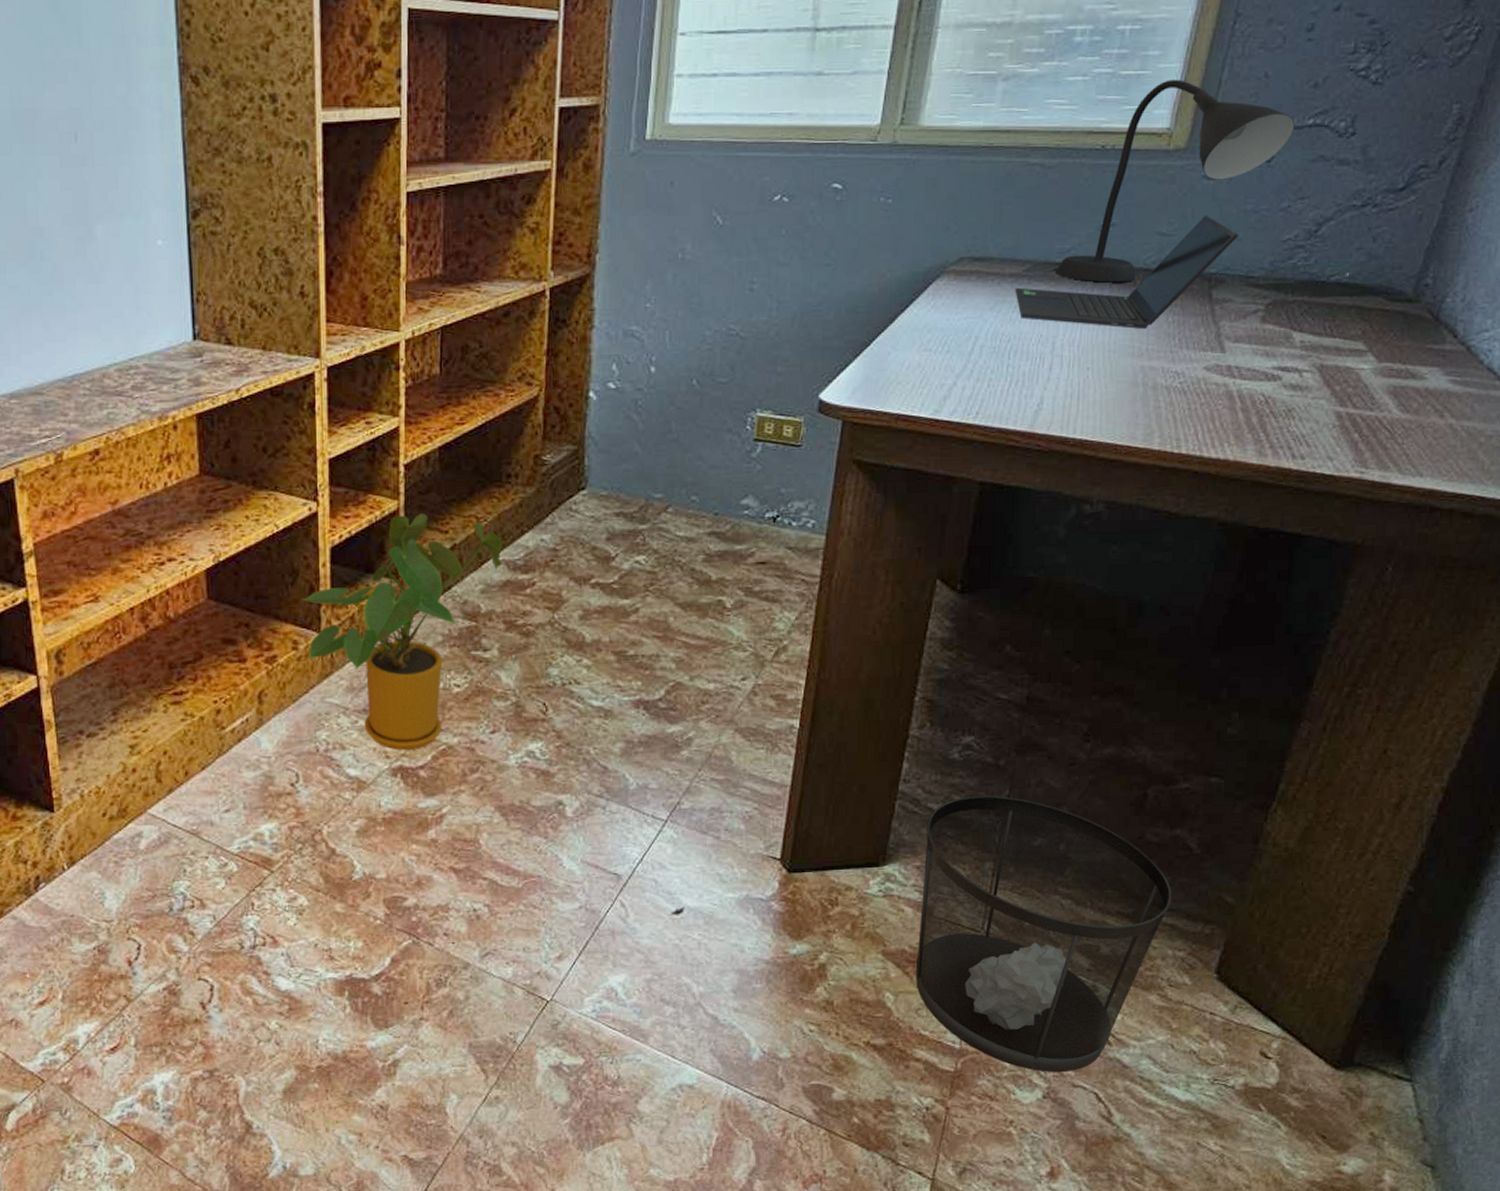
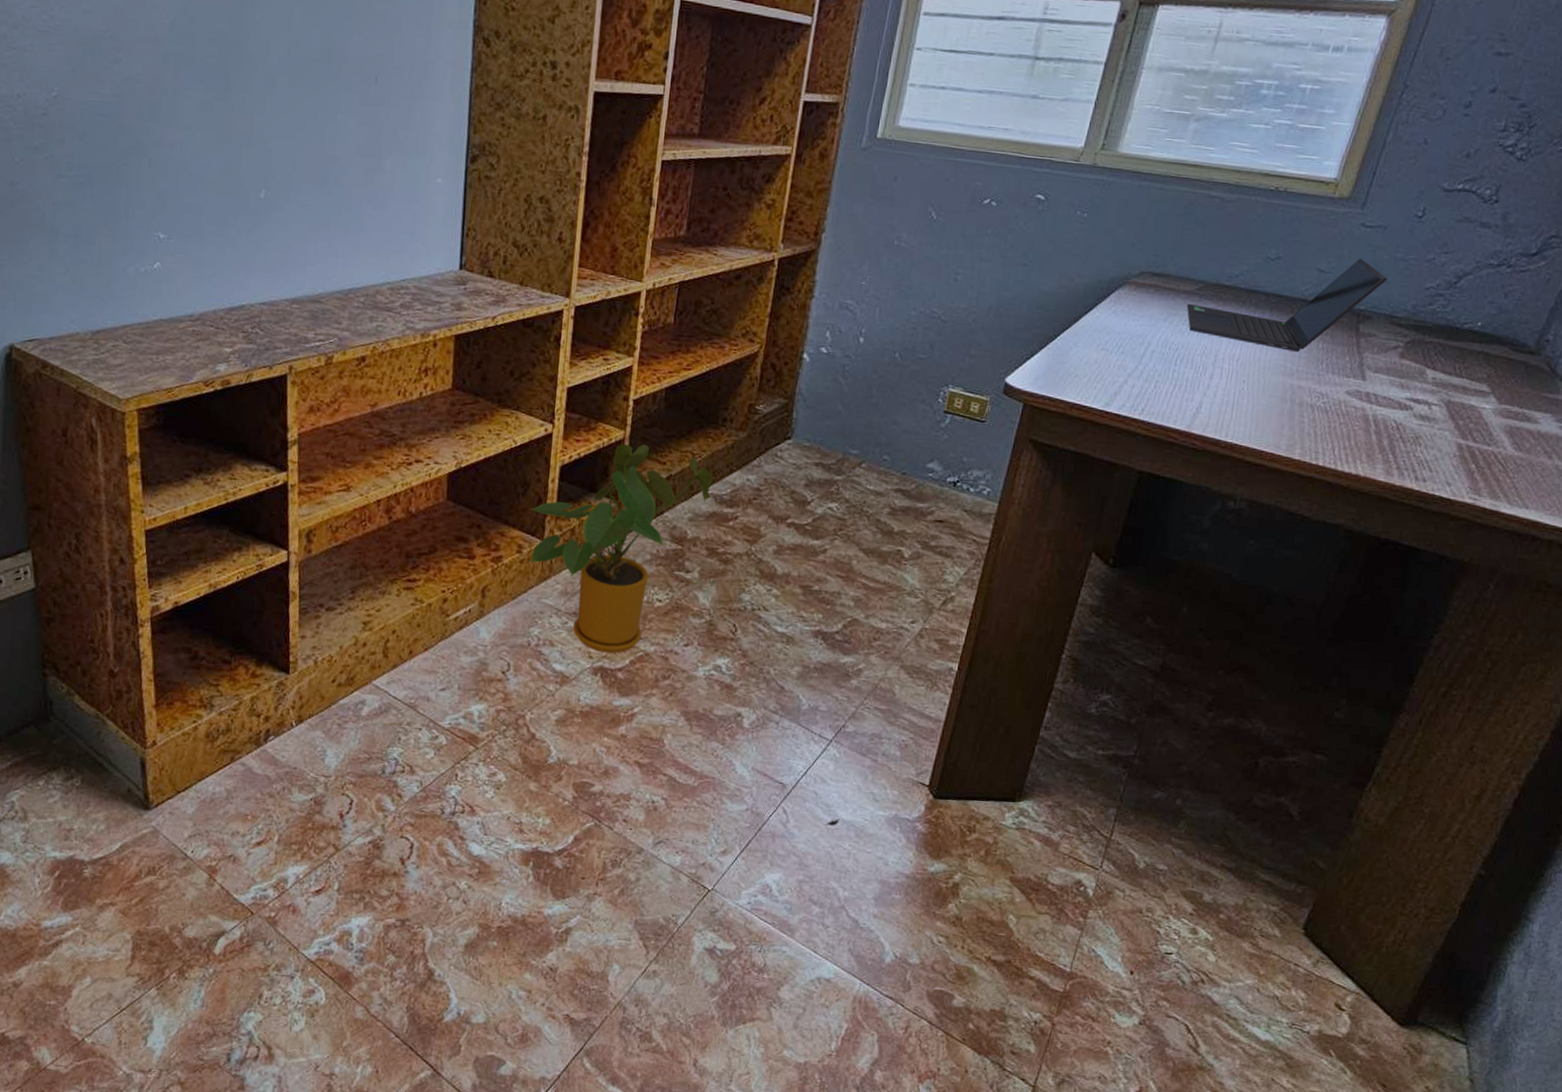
waste bin: present [916,795,1172,1073] -> none [1037,747,1272,1003]
desk lamp: present [1052,79,1295,283] -> none [1221,136,1447,310]

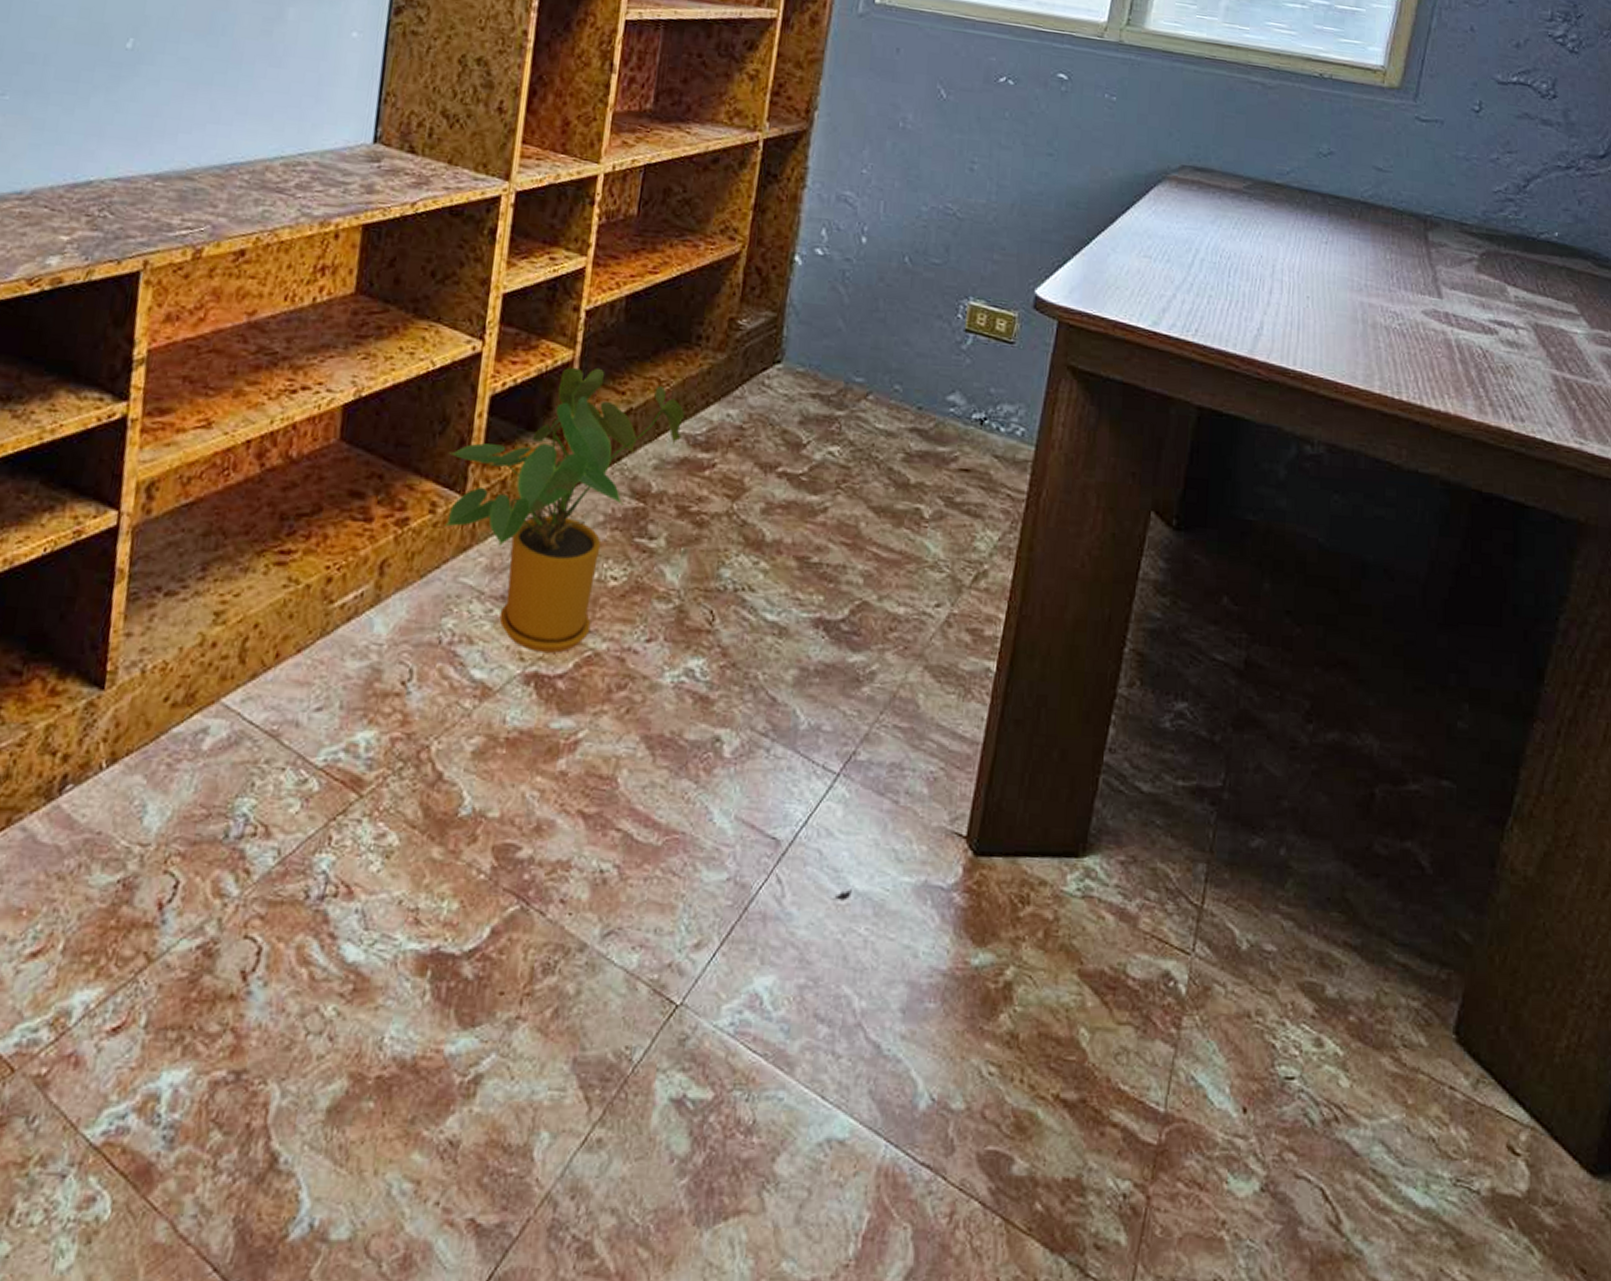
laptop: present [1186,257,1388,353] -> none [1235,155,1451,265]

